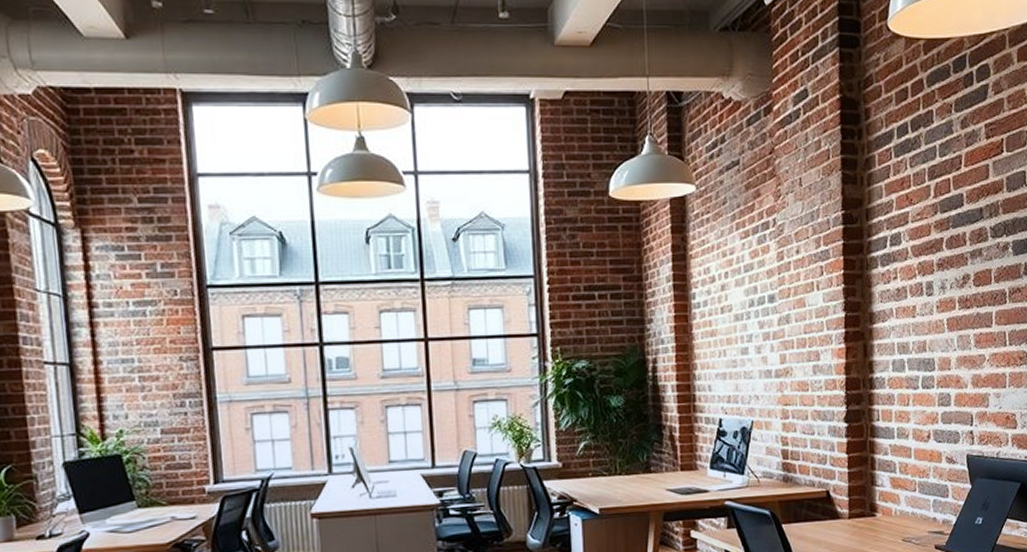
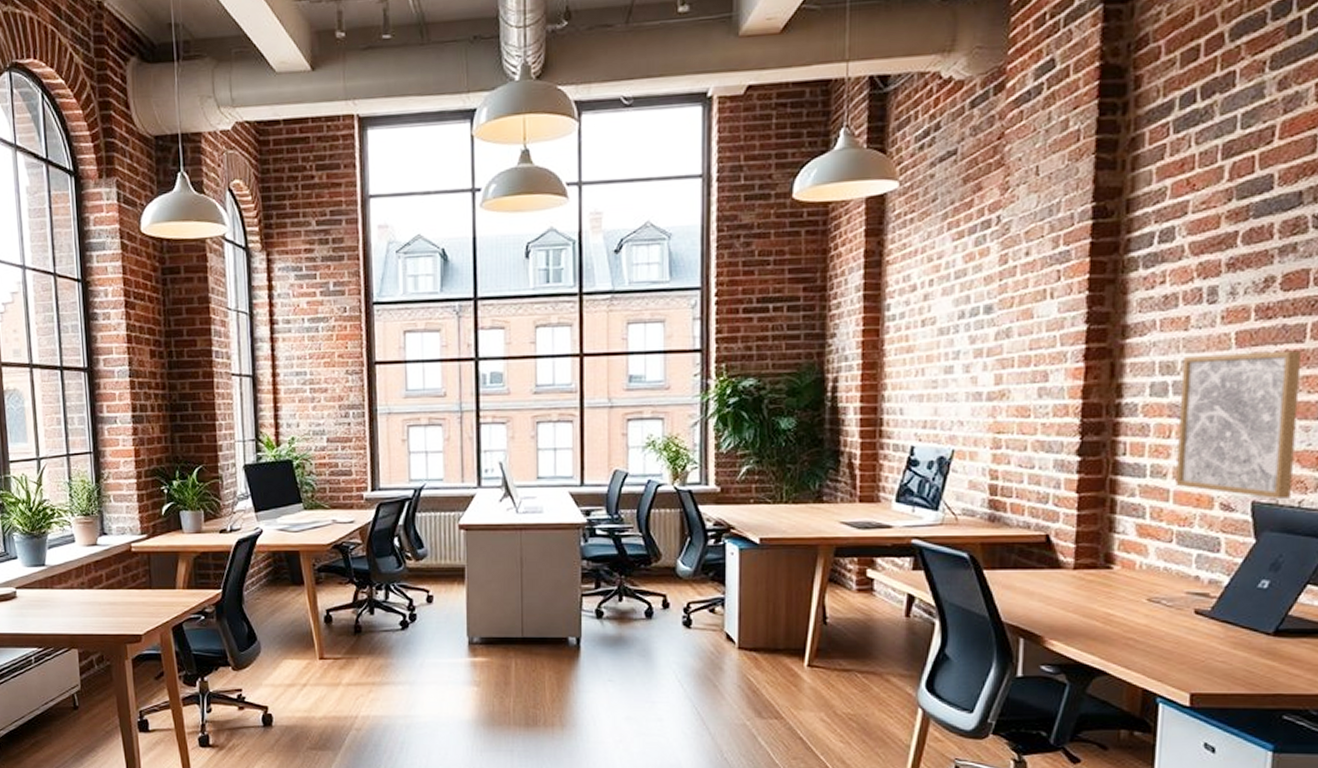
wall art: none [913,333,991,452] -> present [1175,350,1301,499]

